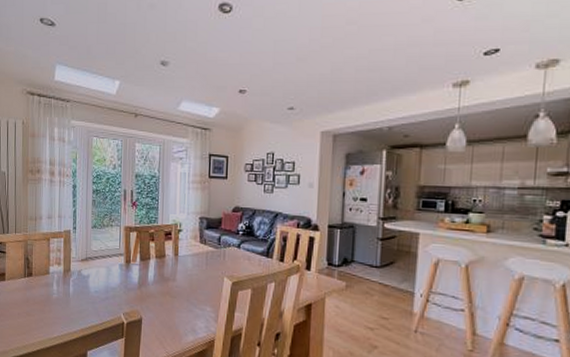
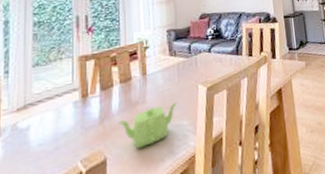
teapot: none [152,287,204,319] -> present [117,102,178,149]

